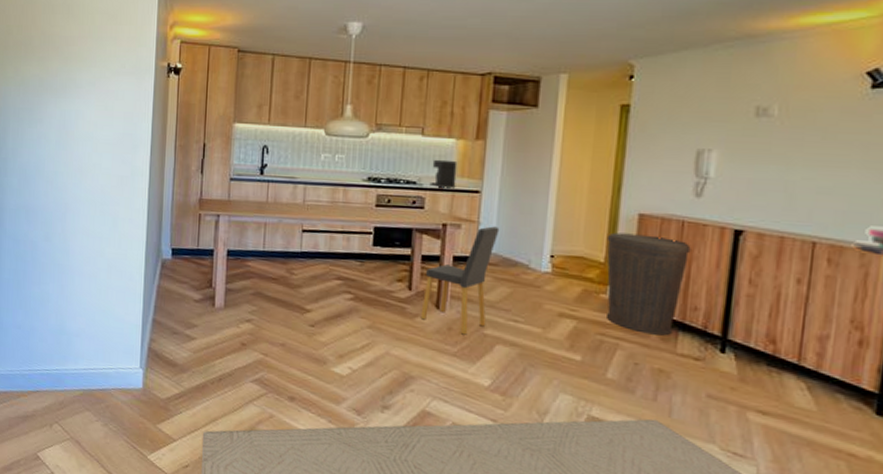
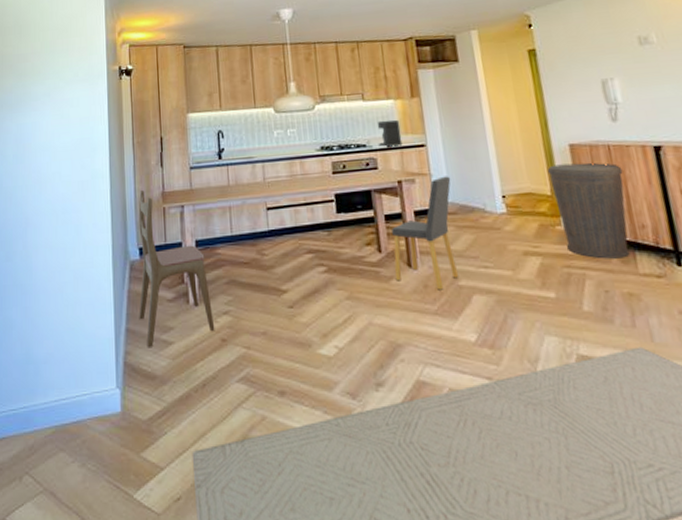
dining chair: none [166,194,237,339] -> present [138,190,215,347]

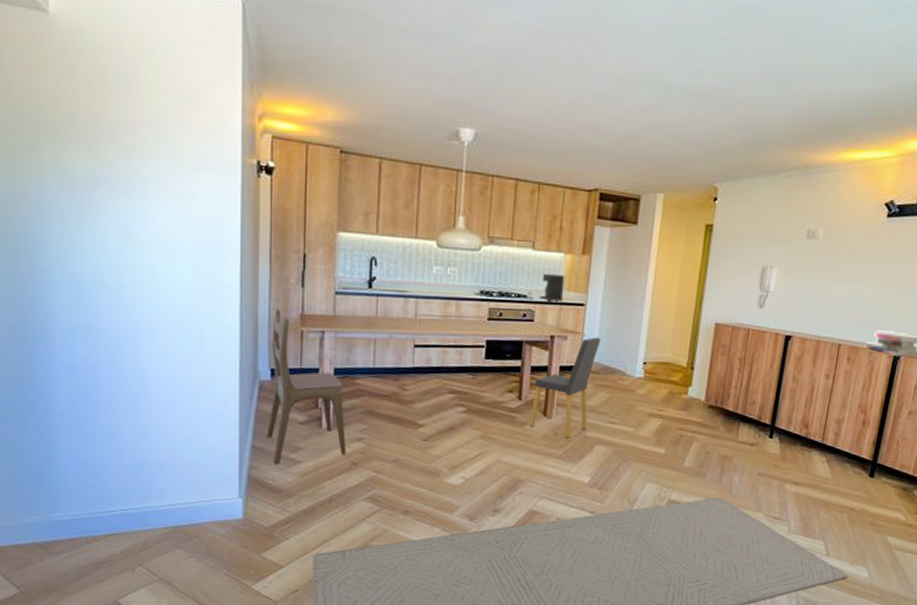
trash can: present [547,163,630,259] -> none [686,340,753,427]

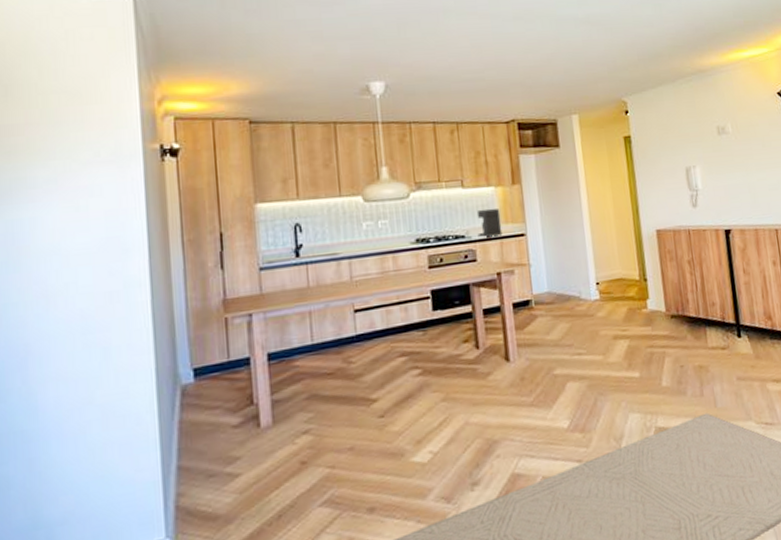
dining chair: present [266,309,347,464] -> none [191,299,293,484]
dining chair: present [529,337,601,439] -> none [490,265,555,382]

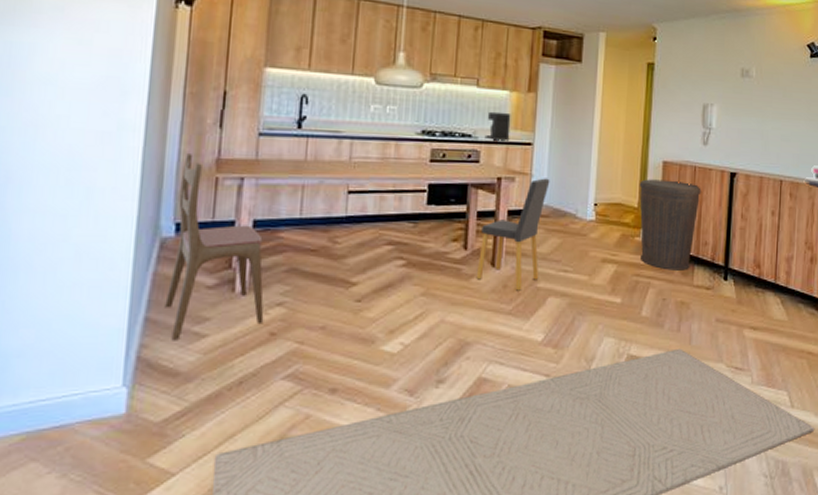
dining chair: none [191,299,293,484] -> present [164,154,264,340]
dining chair: none [490,265,555,382] -> present [476,178,550,291]
trash can: none [636,247,702,337] -> present [639,179,701,271]

